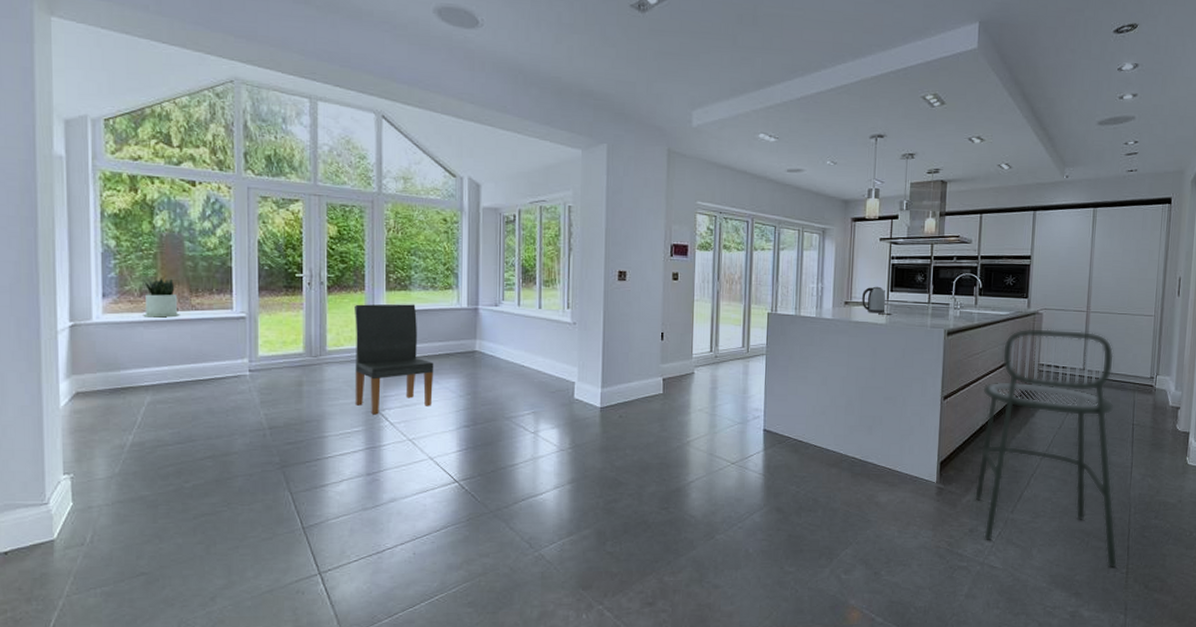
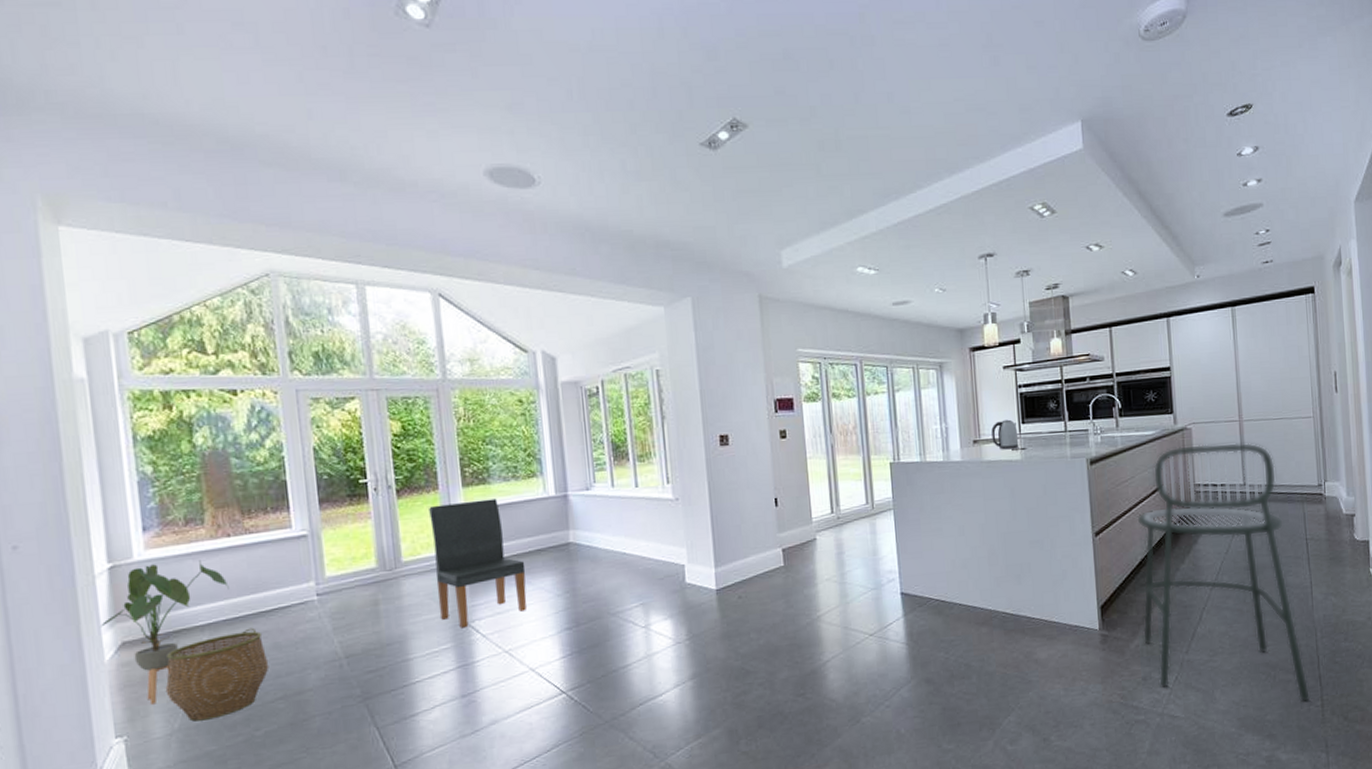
house plant: none [59,327,173,449] -> present [101,560,229,705]
basket: none [110,393,202,468] -> present [165,627,269,722]
planter: present [143,278,180,318] -> none [188,501,233,549]

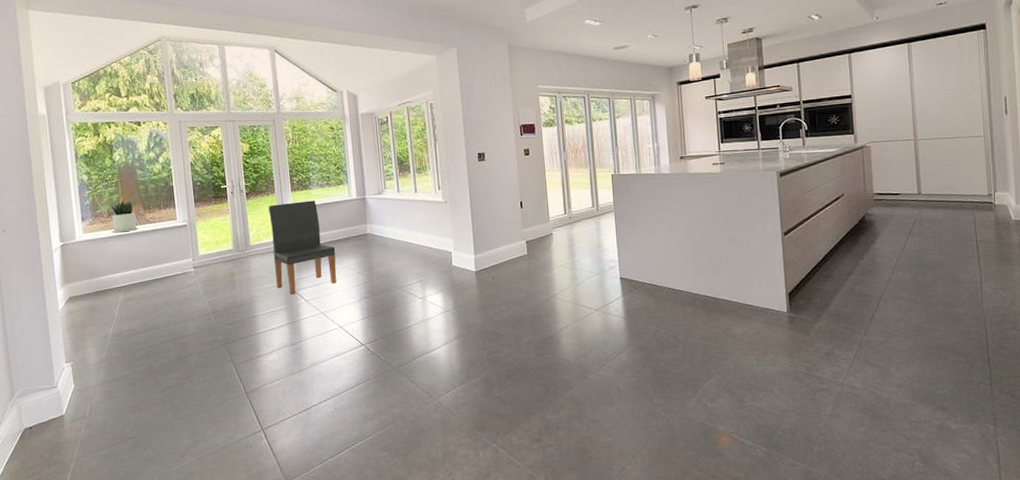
house plant: present [101,560,229,705] -> none [56,241,137,341]
basket: present [165,627,269,722] -> none [96,290,163,354]
planter: none [188,501,233,549] -> present [110,200,139,233]
kettle: present [991,419,1019,450] -> none [695,139,719,164]
bar stool: present [1137,442,1311,703] -> none [821,158,980,381]

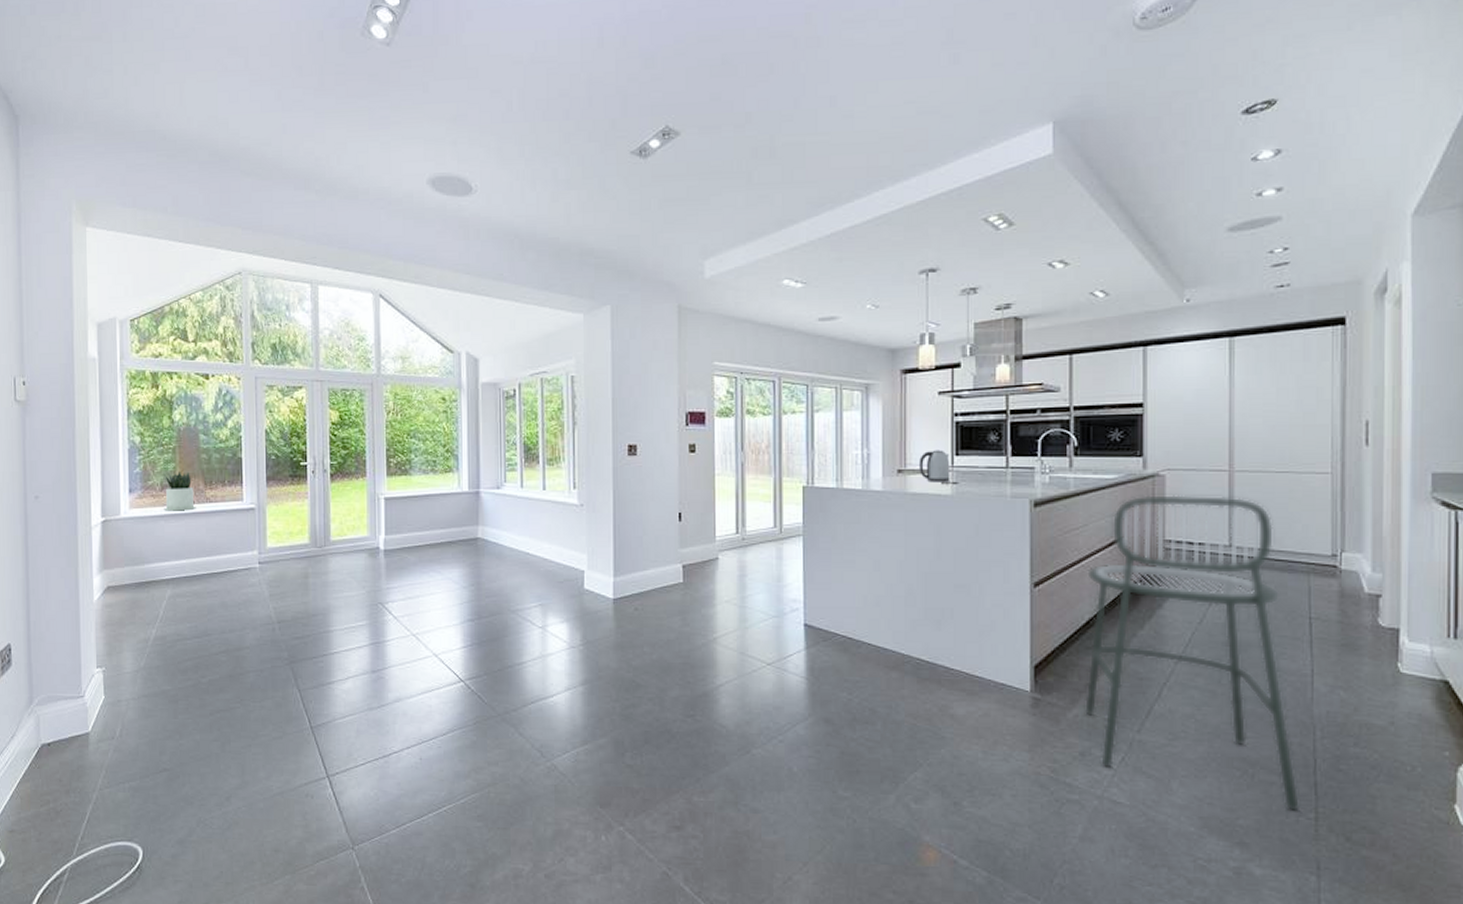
dining chair: present [268,200,337,295] -> none [357,489,437,608]
kettle: none [695,139,719,164] -> present [920,450,950,483]
bar stool: none [821,158,980,381] -> present [1084,495,1301,812]

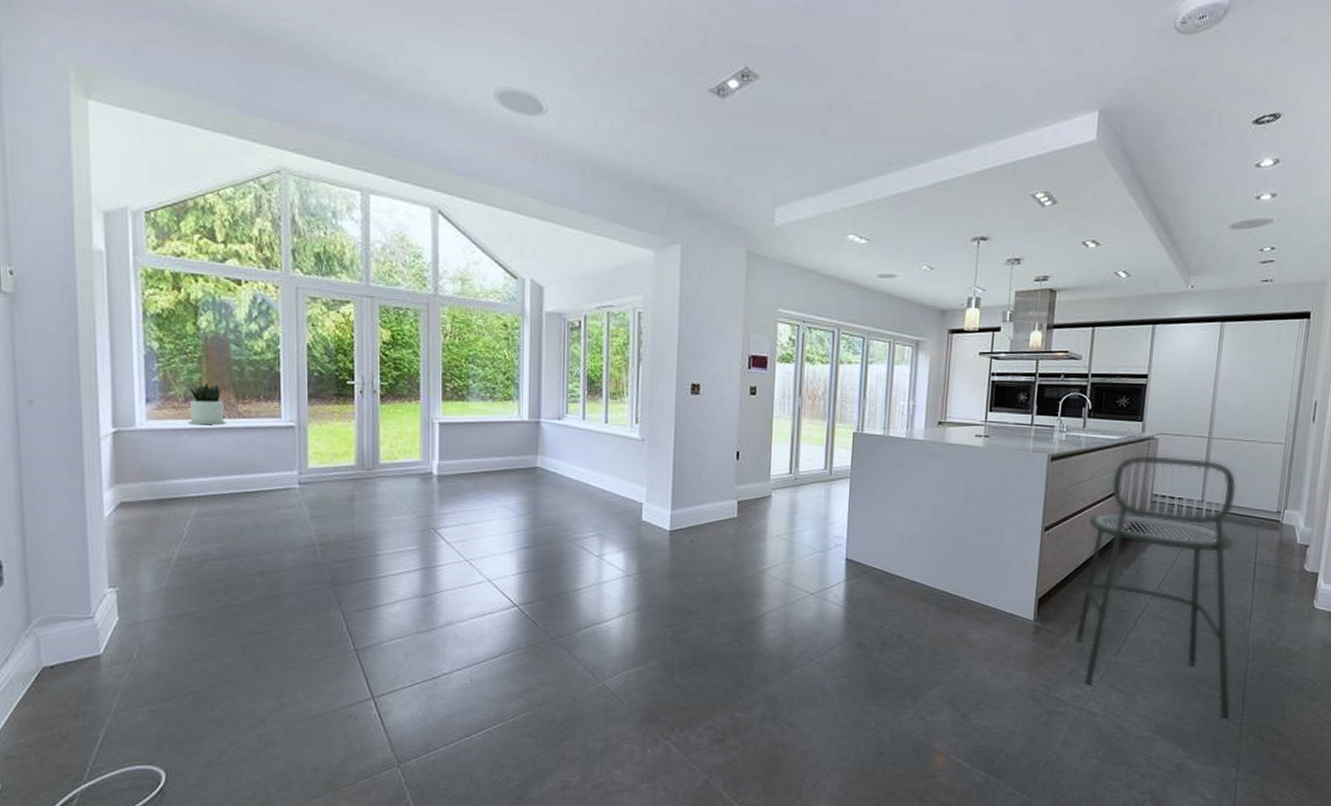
kettle: present [920,450,950,483] -> none [957,405,984,436]

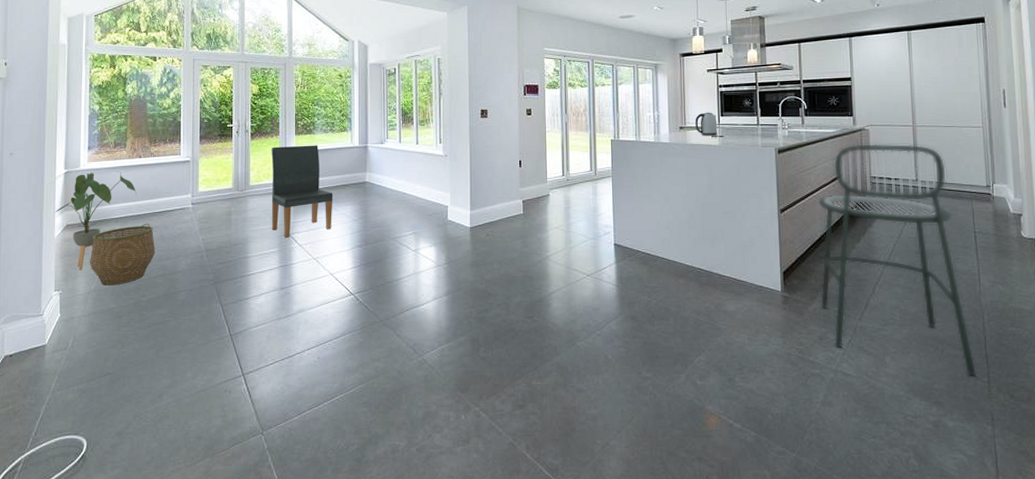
house plant: none [103,434,220,563] -> present [55,172,137,270]
basket: none [156,505,250,584] -> present [89,223,156,286]
planter: present [188,383,226,426] -> none [116,132,142,164]
dining chair: none [409,414,493,533] -> present [271,145,333,238]
kettle: none [957,405,984,436] -> present [695,112,718,136]

